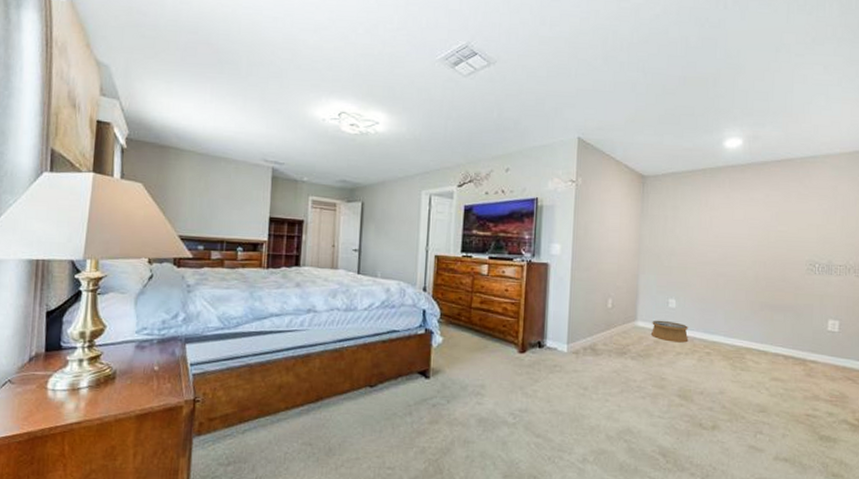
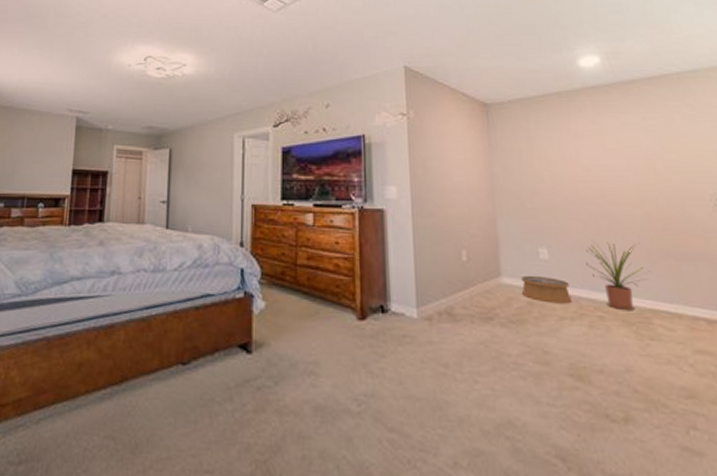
house plant: none [704,293,748,349] -> present [586,240,648,311]

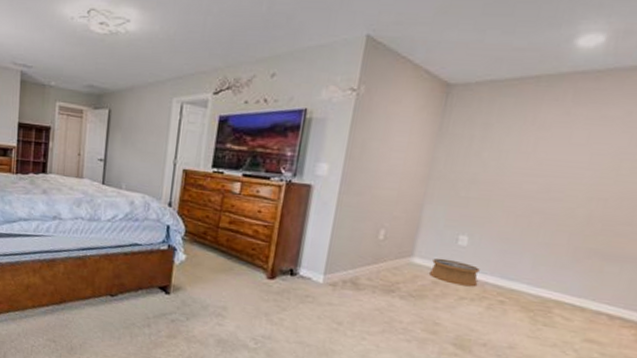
house plant: present [586,240,648,311] -> none [504,233,569,300]

